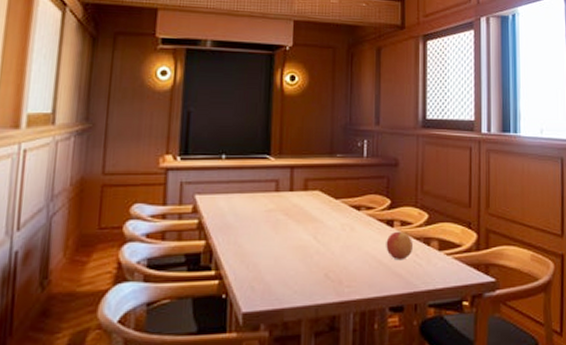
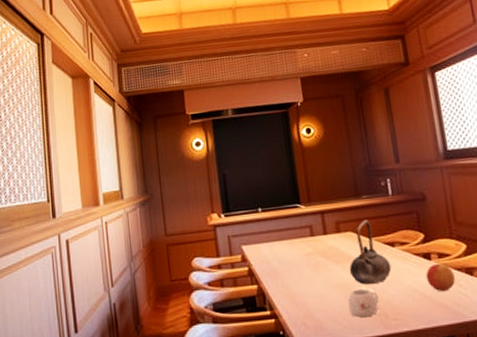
mug: none [302,252,335,282] -> present [347,288,379,317]
teapot: none [310,180,354,247] -> present [349,220,392,284]

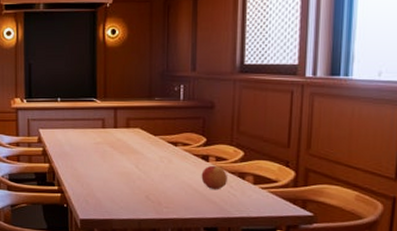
mug: present [347,288,379,317] -> none [127,178,155,202]
teapot: present [349,220,392,284] -> none [132,119,171,175]

